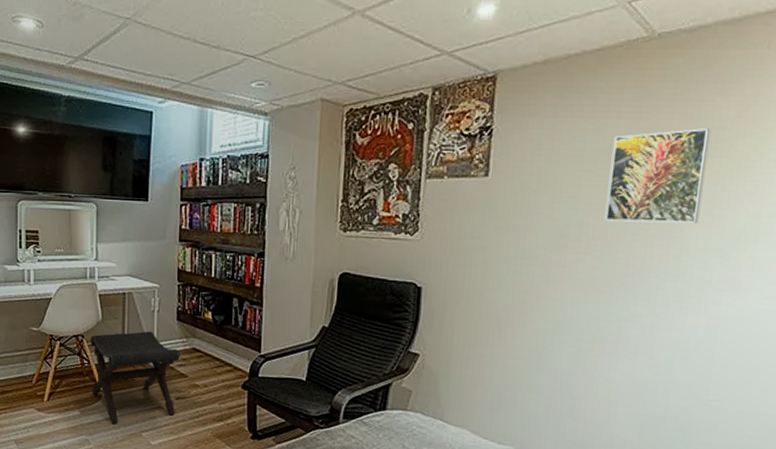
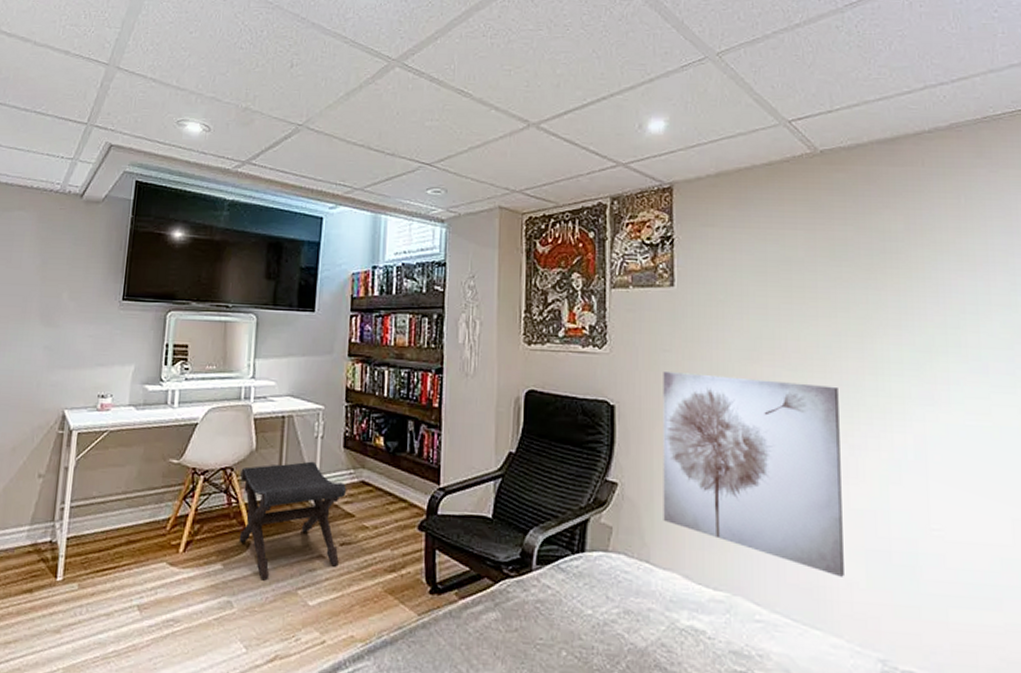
wall art: none [458,256,639,437] -> present [663,370,844,577]
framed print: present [604,129,711,223] -> none [793,240,888,335]

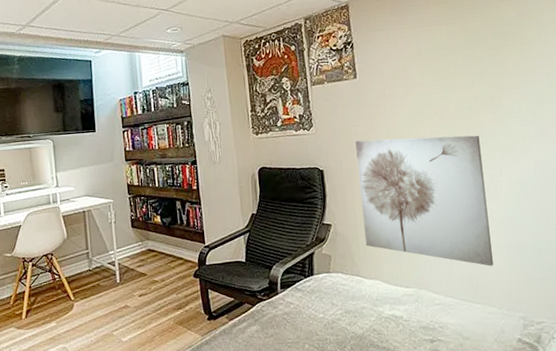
footstool: present [239,461,346,581] -> none [59,240,140,329]

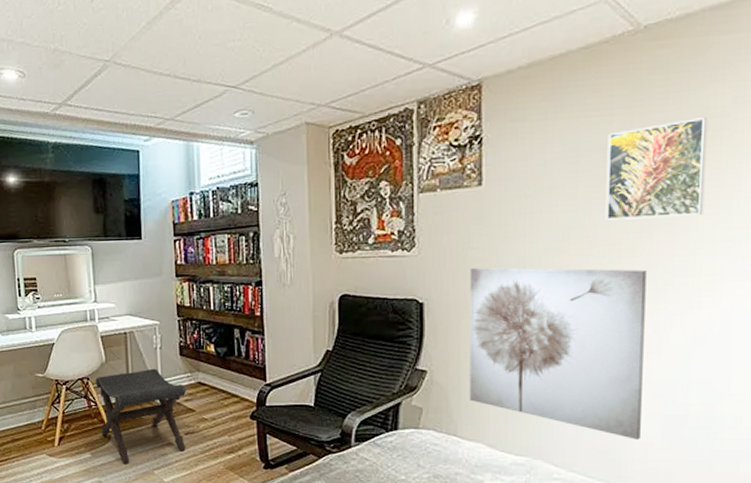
footstool: none [59,240,140,329] -> present [95,368,186,464]
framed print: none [439,26,510,100] -> present [605,118,708,220]

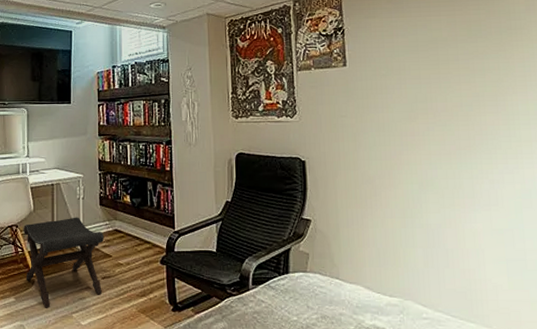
wall art: present [469,267,647,440] -> none [341,132,491,282]
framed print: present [605,118,708,220] -> none [438,20,516,96]

